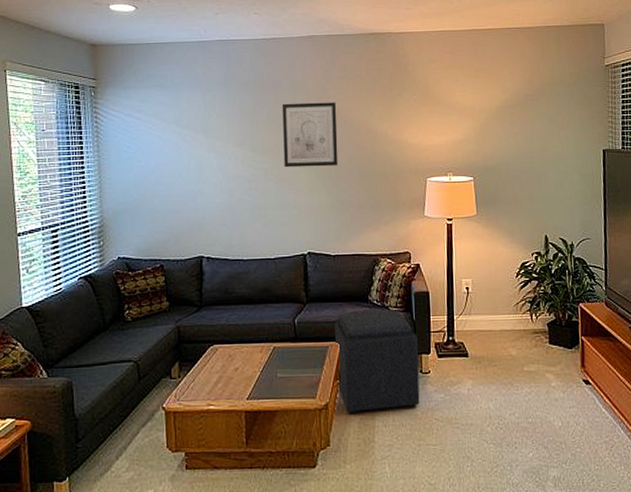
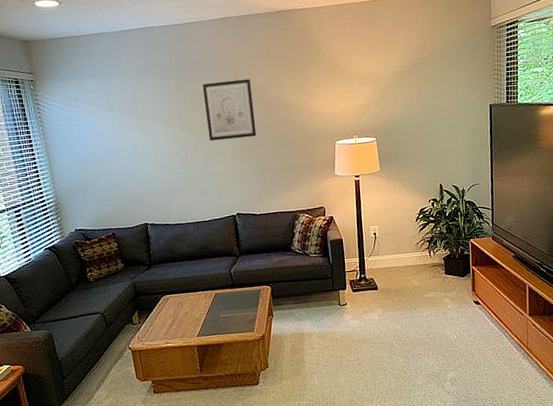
ottoman: present [335,310,420,413] -> none [265,256,340,341]

